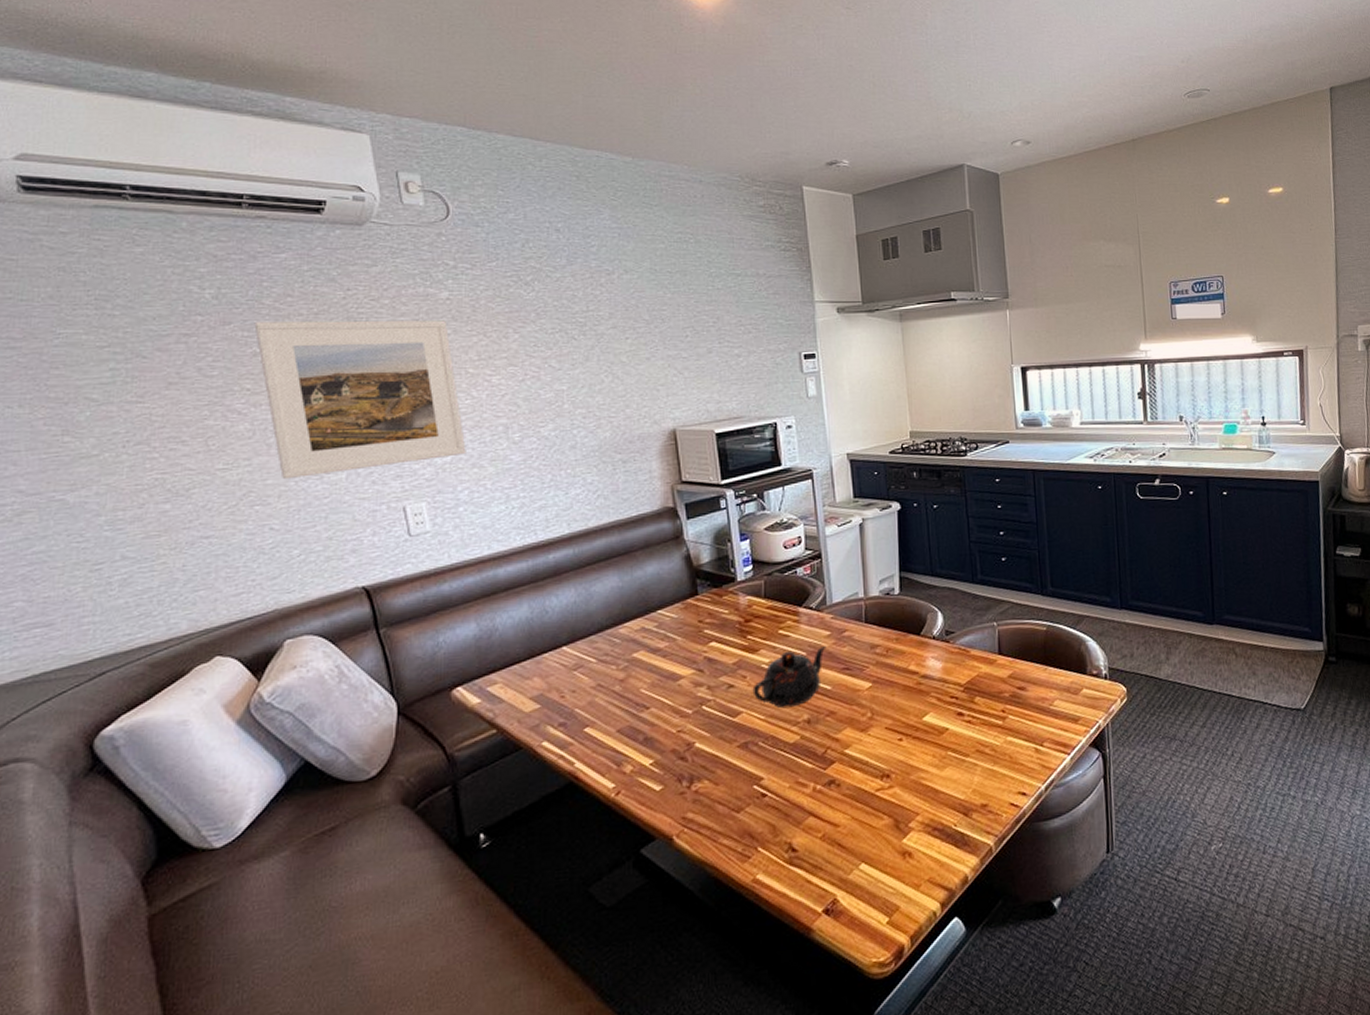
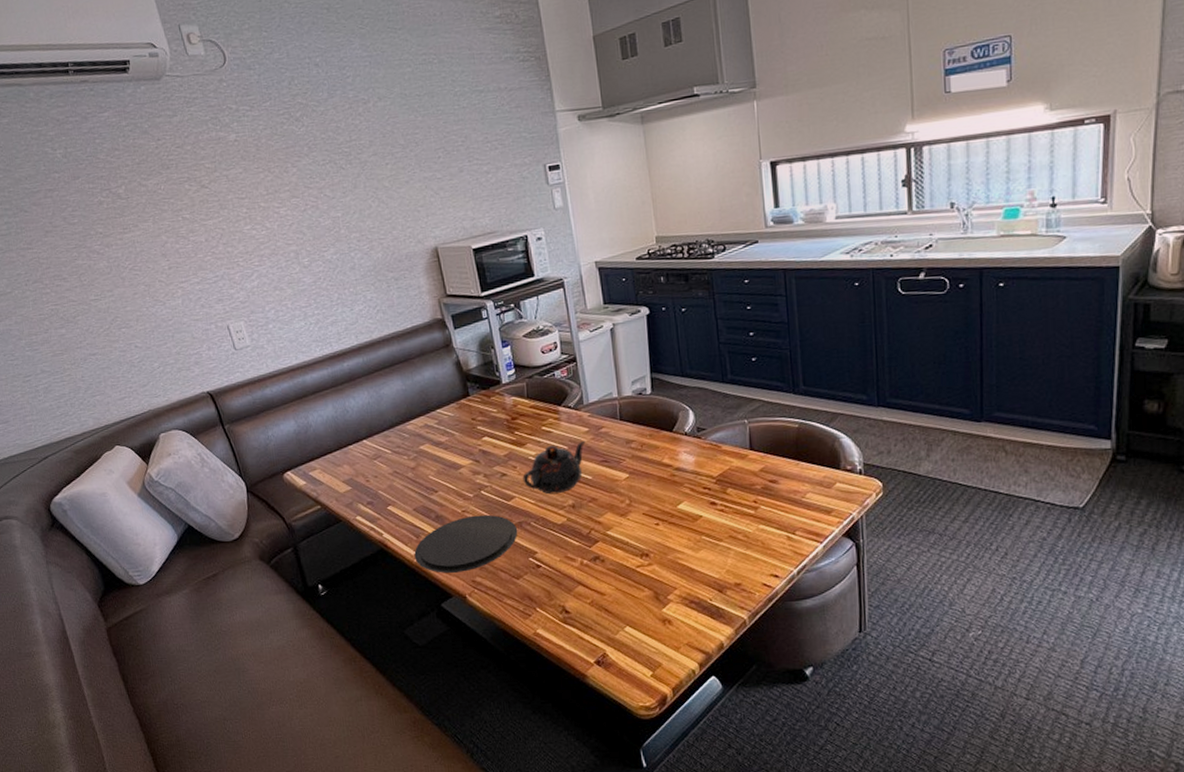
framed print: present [254,320,466,480] -> none [95,160,268,307]
plate: none [612,734,743,810] -> present [414,514,518,573]

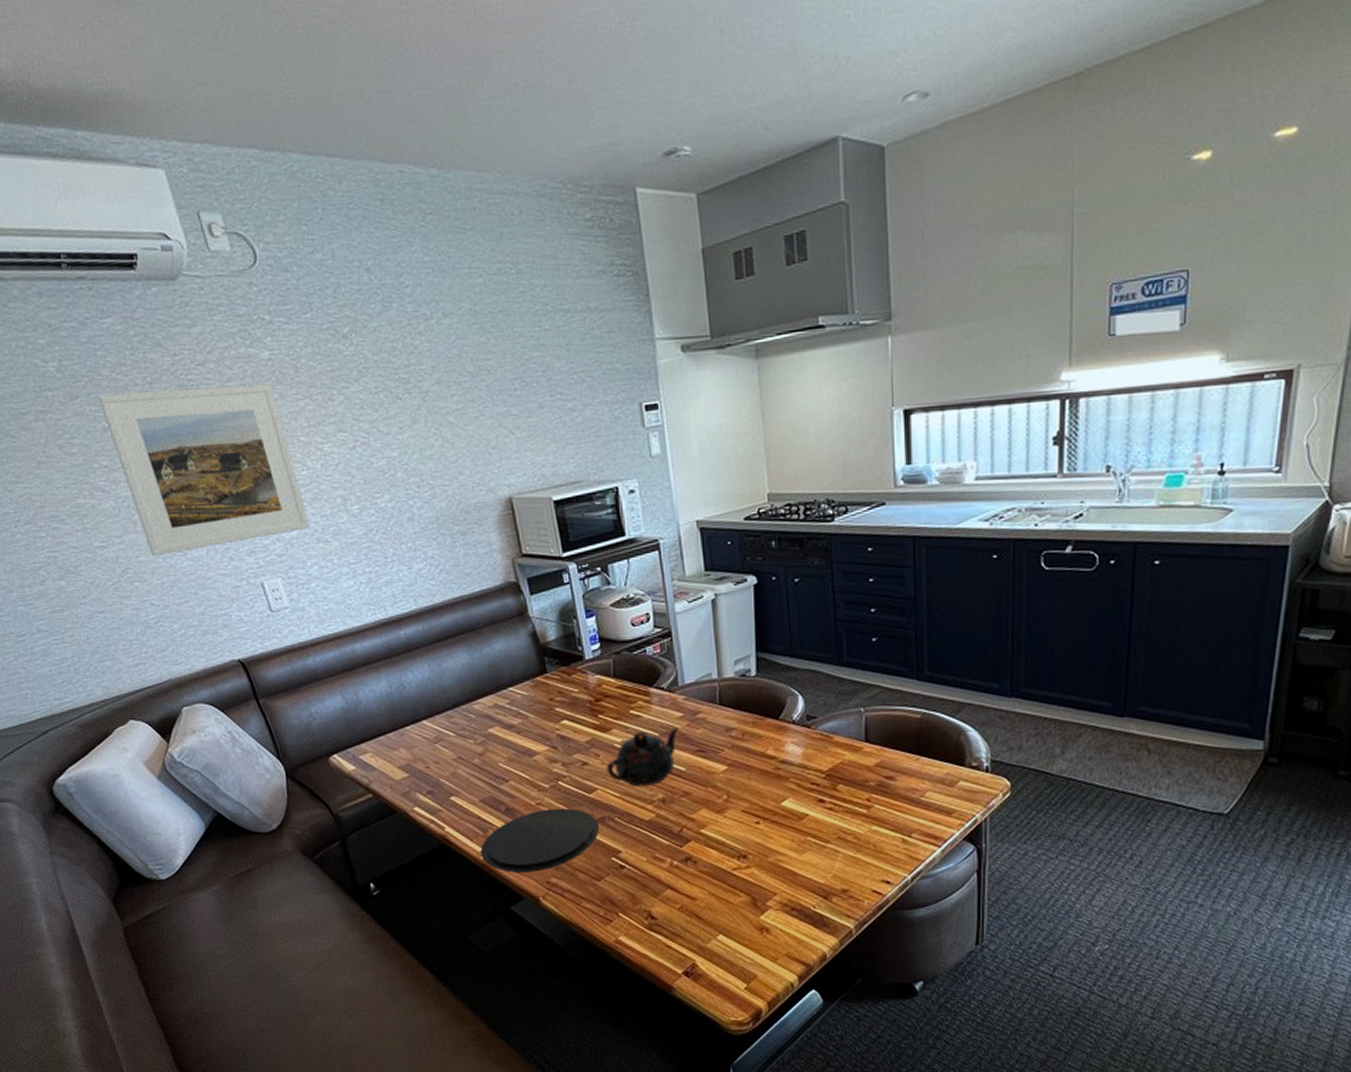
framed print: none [95,160,268,307] -> present [98,384,310,557]

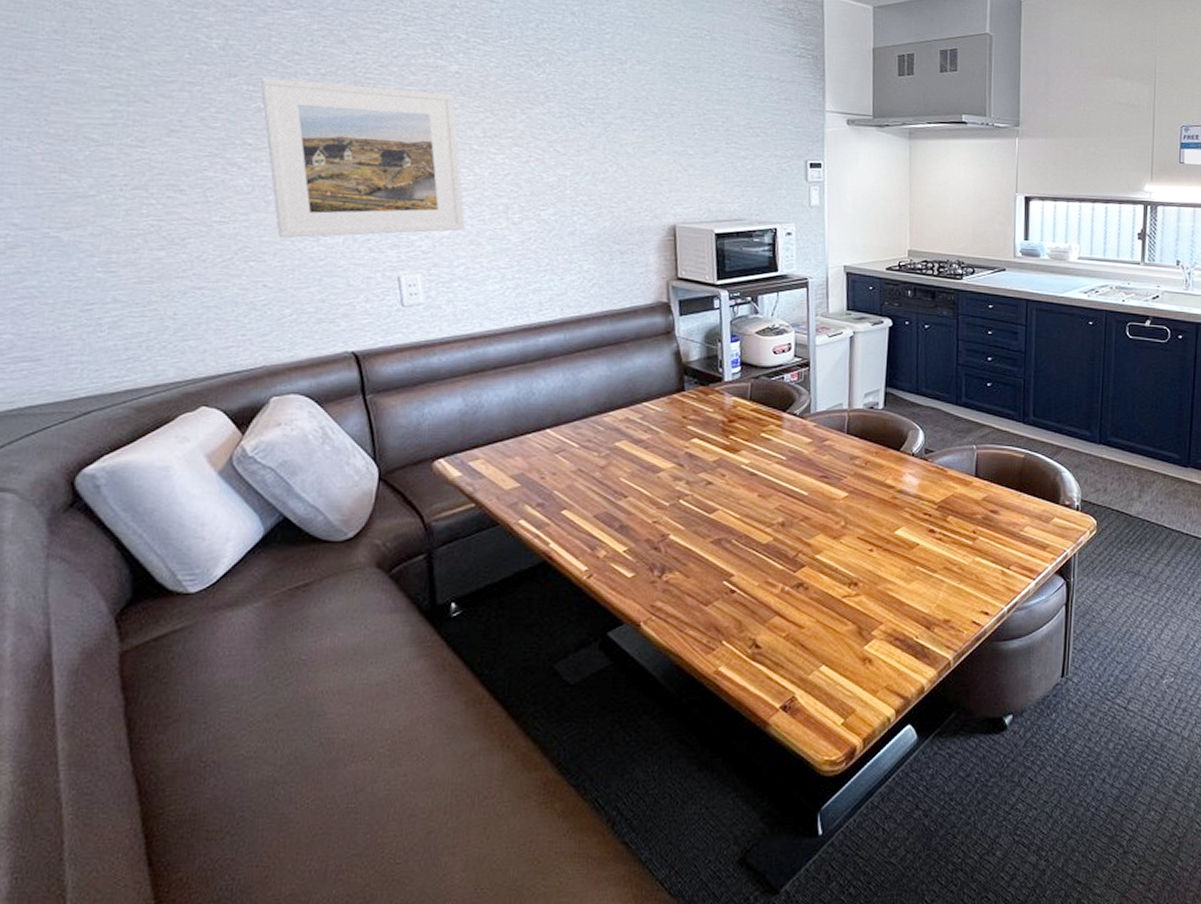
plate: present [480,808,600,873] -> none [584,527,716,595]
teapot: present [606,728,680,787] -> none [730,453,807,510]

